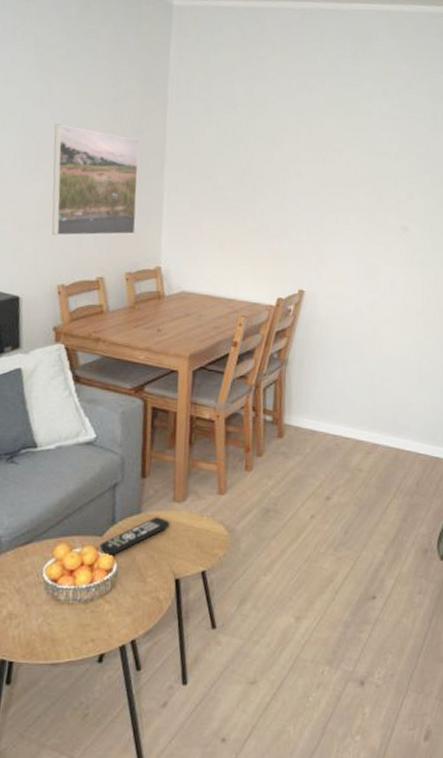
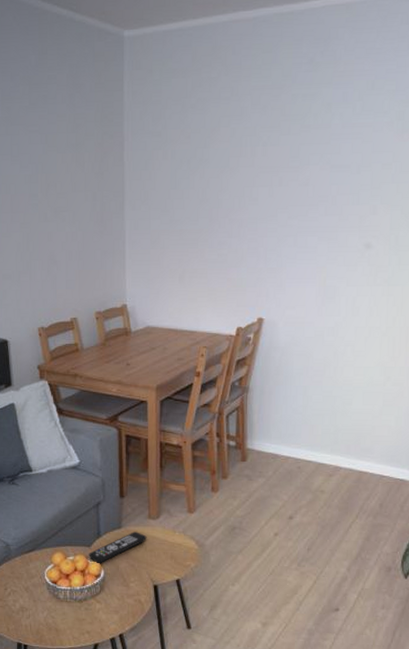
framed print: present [51,124,139,236] -> none [24,175,102,282]

